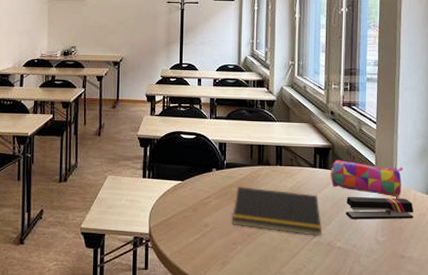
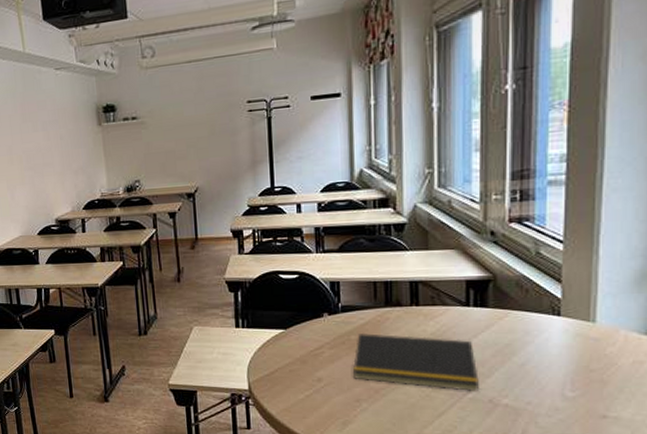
pencil case: present [330,159,404,198] -> none [491,294,608,341]
stapler: present [345,196,413,220] -> none [515,340,624,370]

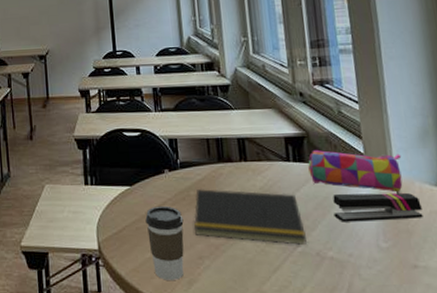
coffee cup: none [300,349,342,421] -> present [145,205,184,280]
pencil case: none [491,294,608,341] -> present [308,149,403,193]
stapler: none [515,340,624,370] -> present [333,192,423,222]

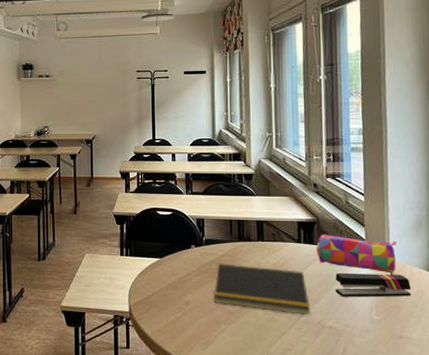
coffee cup: present [145,205,184,280] -> none [172,276,205,340]

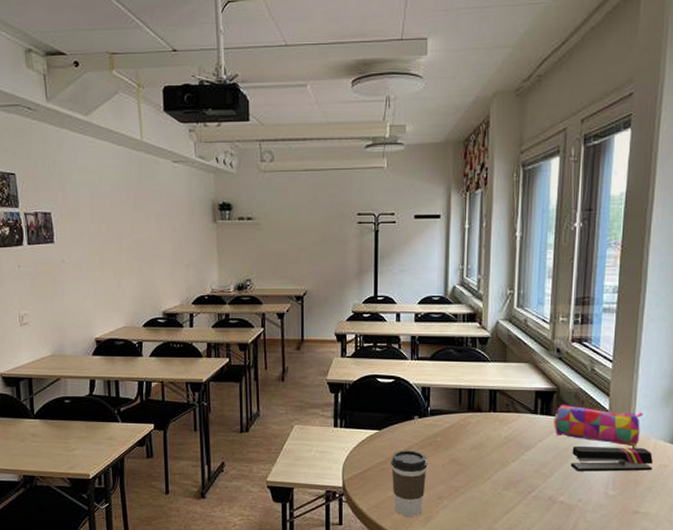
coffee cup: none [172,276,205,340] -> present [391,449,428,516]
notepad: present [214,262,311,315] -> none [438,435,542,490]

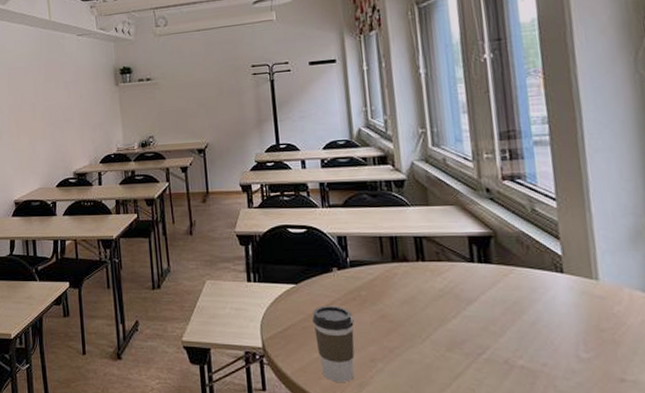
pencil case: present [554,404,644,447] -> none [495,250,609,299]
stapler: present [570,445,653,472] -> none [524,298,633,329]

